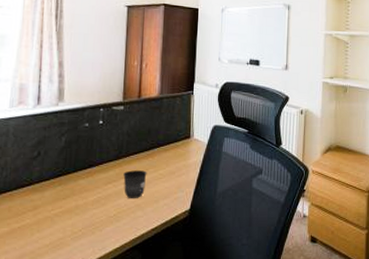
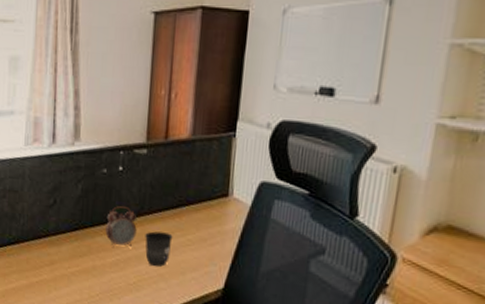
alarm clock: none [87,152,116,188] -> present [105,205,137,248]

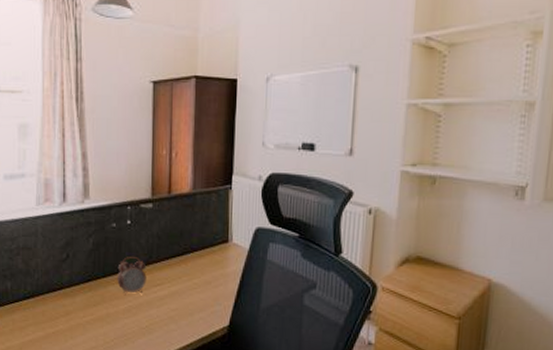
mug: present [145,231,173,267] -> none [154,278,180,310]

